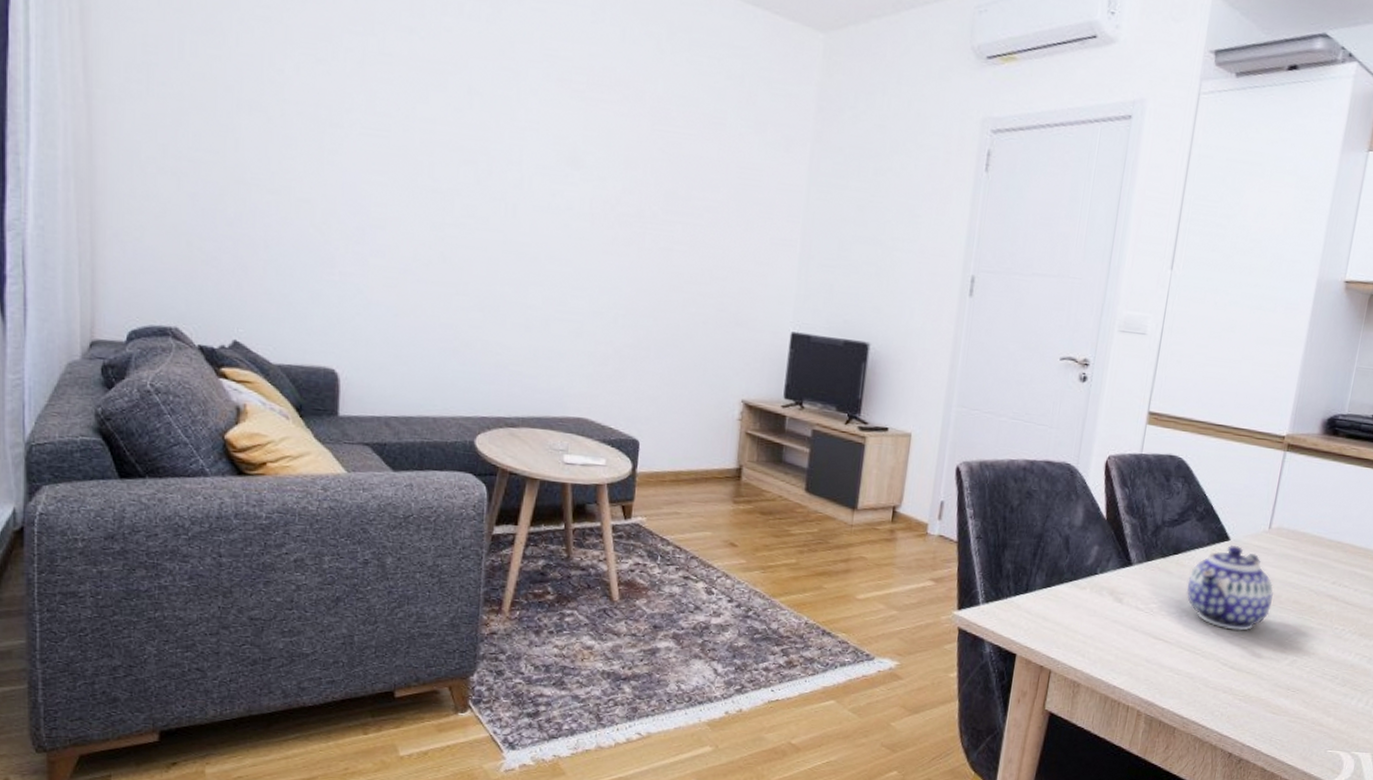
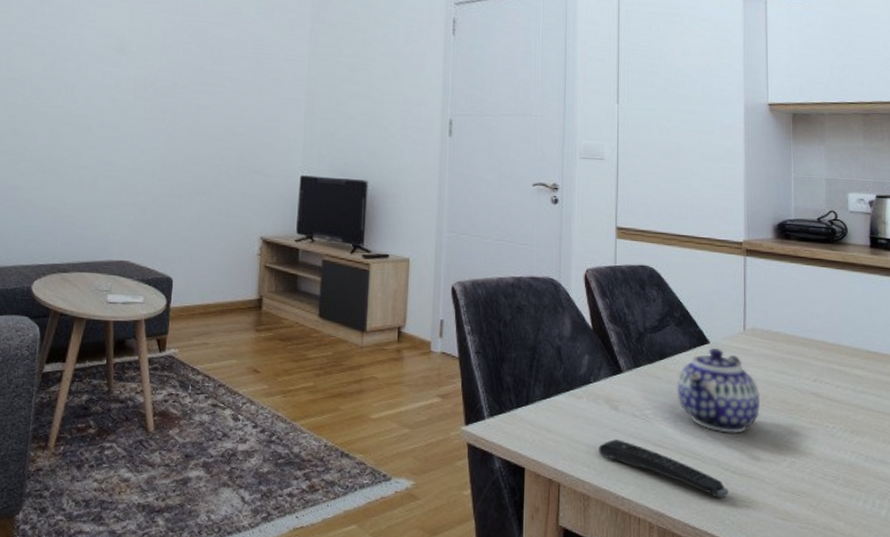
remote control: none [1095,631,1223,692] -> present [599,439,728,499]

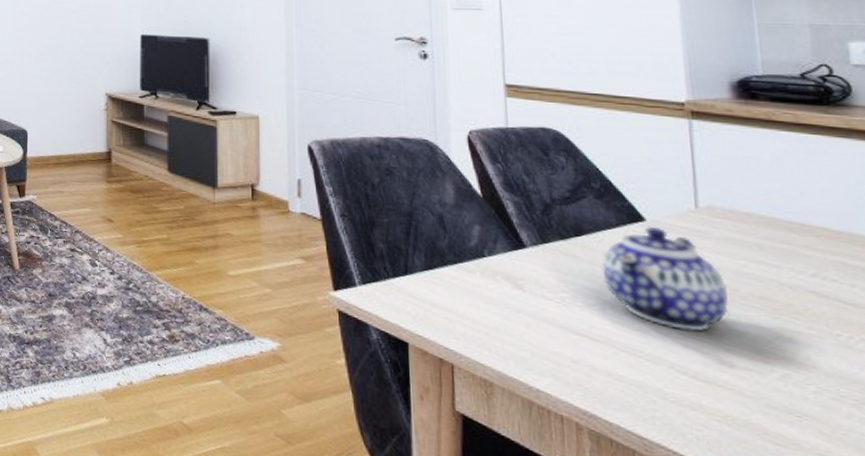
remote control: present [599,439,728,499] -> none [500,322,688,407]

